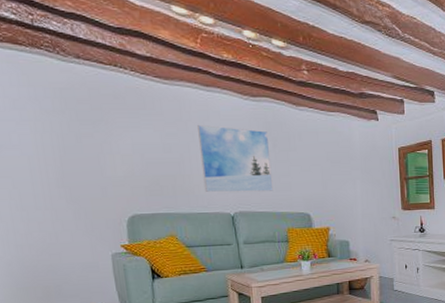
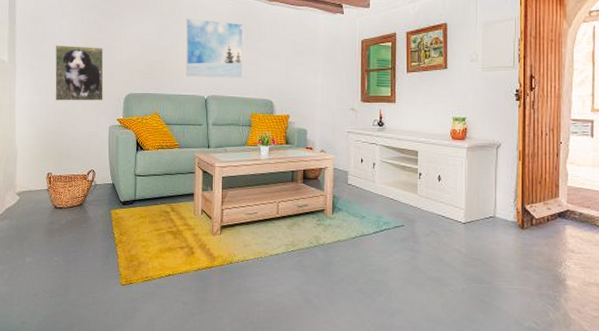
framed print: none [15,158,98,229] -> present [55,45,104,101]

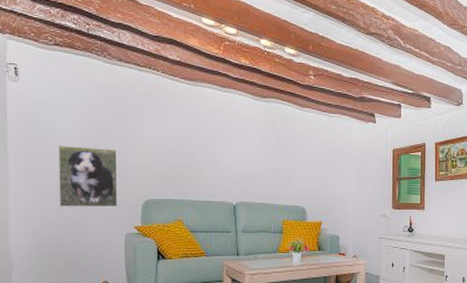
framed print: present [186,19,243,78] -> none [212,122,274,184]

